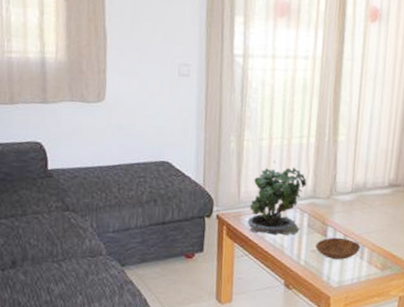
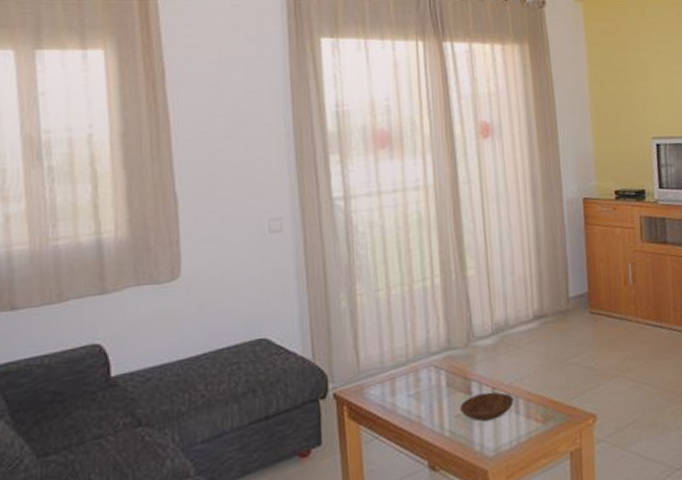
potted plant: present [247,160,307,235] -> none [372,312,438,408]

